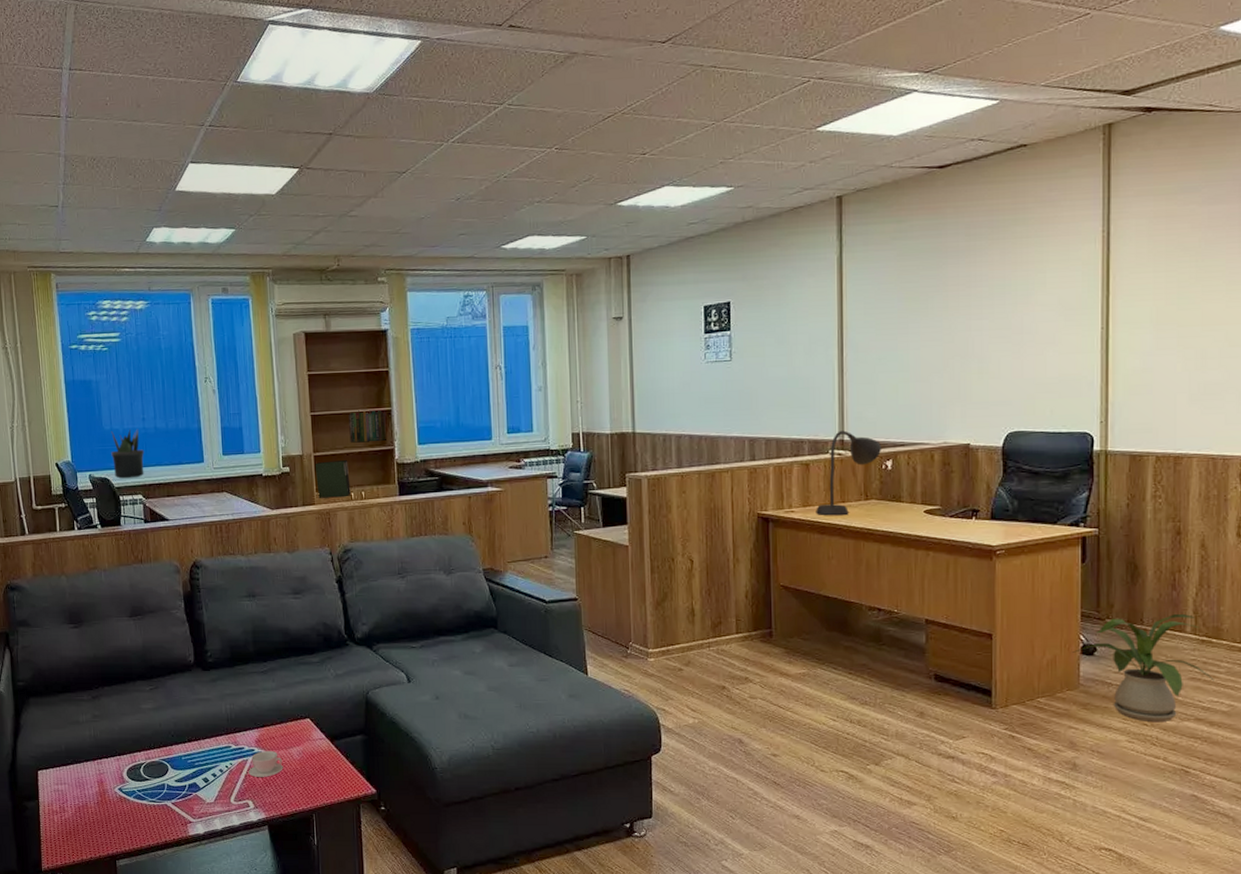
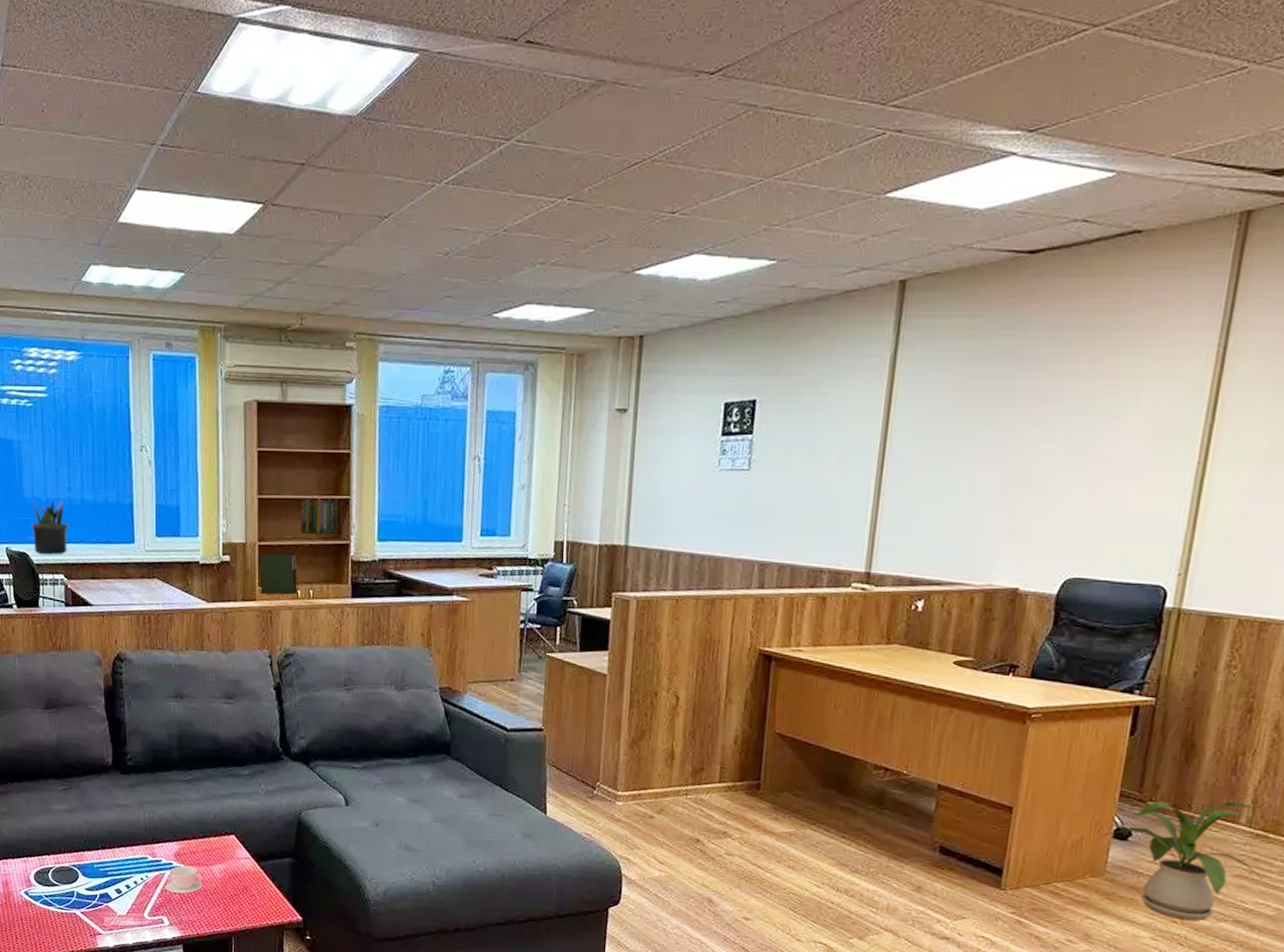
desk lamp: present [816,430,881,515] -> none [827,561,913,659]

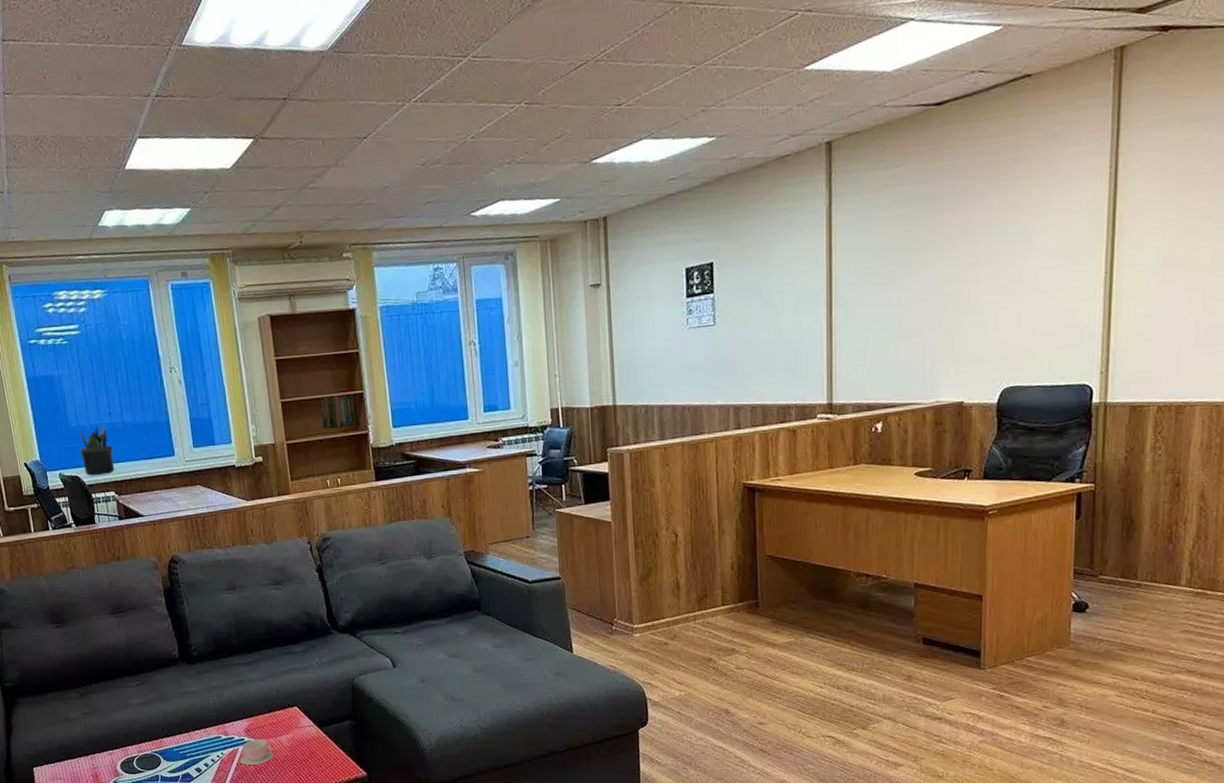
binder: present [258,552,298,595] -> none [288,446,326,487]
house plant: present [1103,801,1264,921] -> none [1063,567,1207,676]

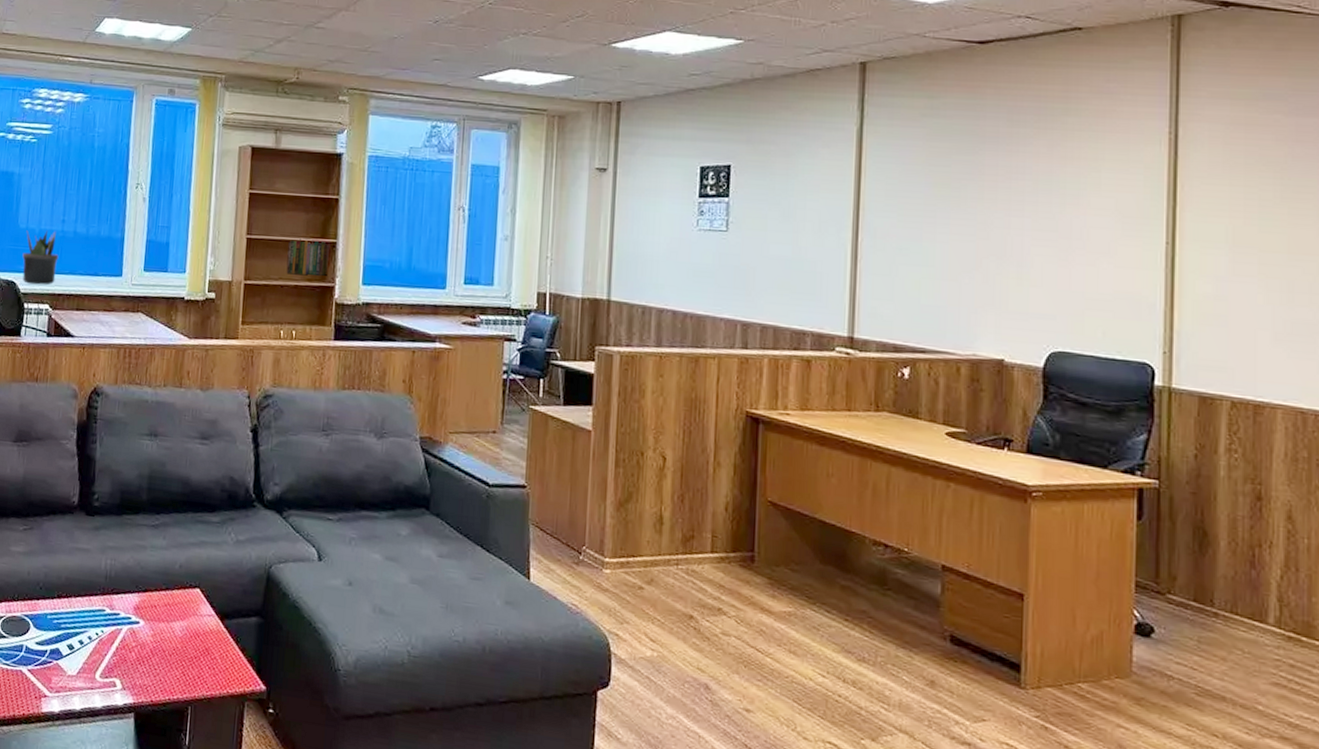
teacup: present [240,739,274,765] -> none [121,620,162,653]

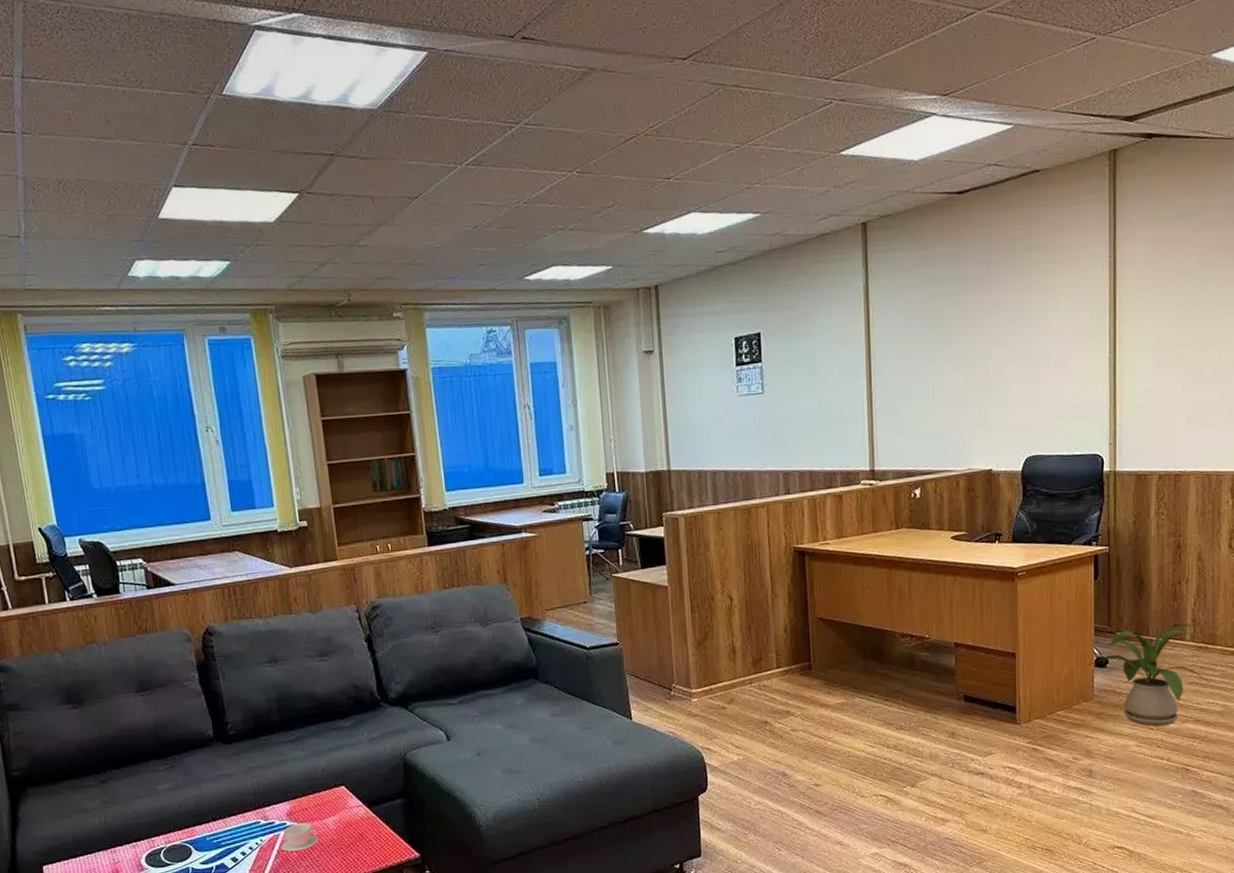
planter: present [22,230,59,286] -> none [101,486,143,542]
teacup: none [121,620,162,653] -> present [281,822,319,852]
house plant: none [1123,593,1304,735] -> present [1087,623,1210,726]

